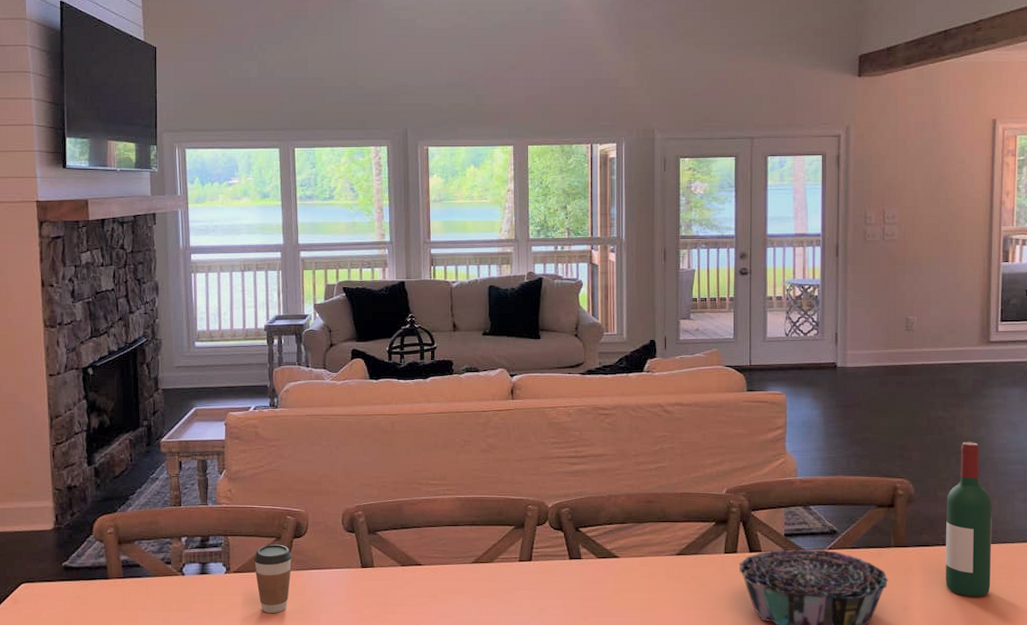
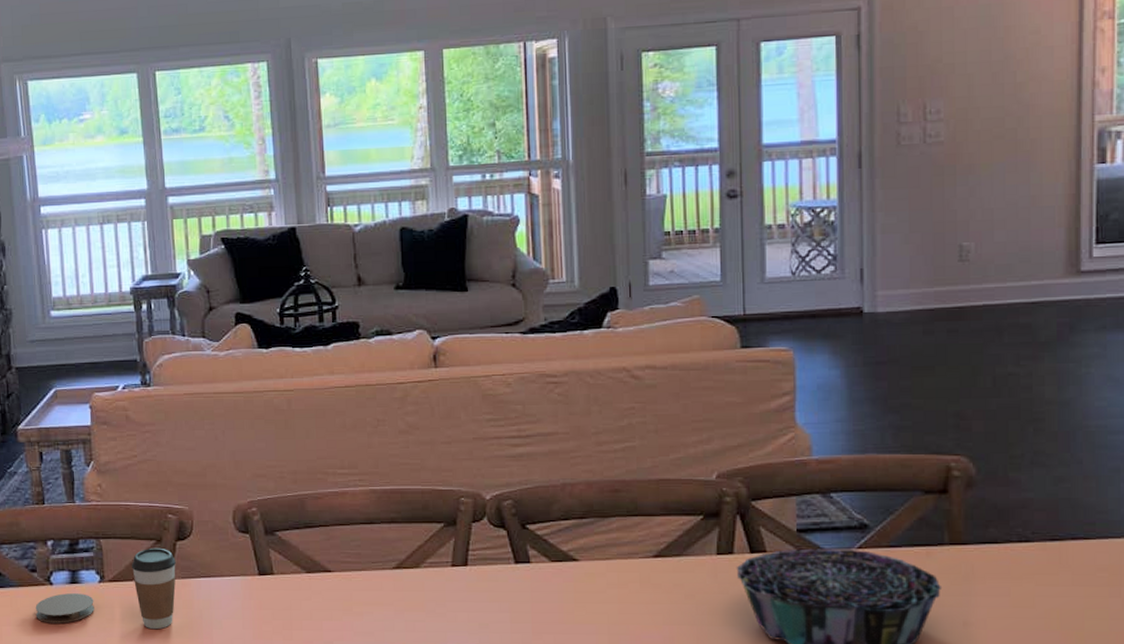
coaster: none [168,582,220,609] -> present [35,593,94,624]
wine bottle: present [946,442,992,597] -> none [1021,406,1088,609]

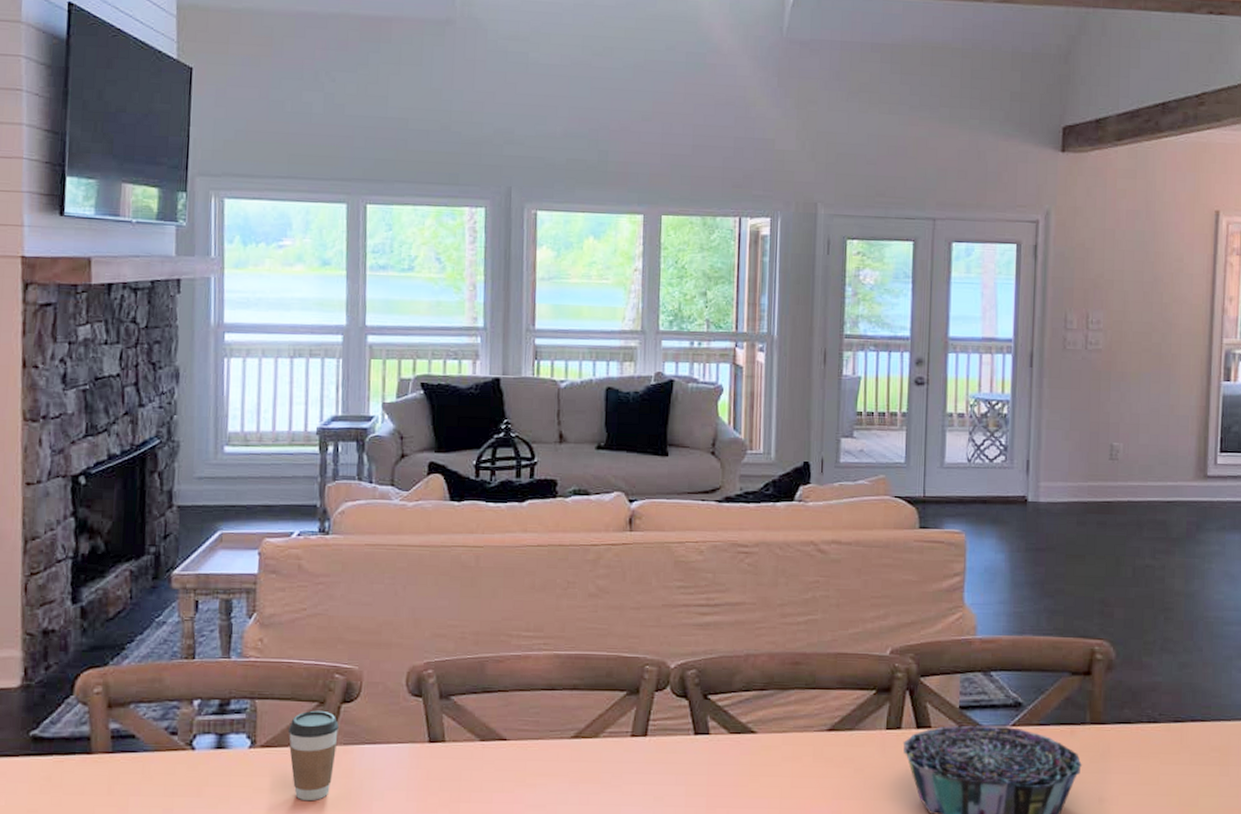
coaster: present [35,593,94,624] -> none [171,759,241,794]

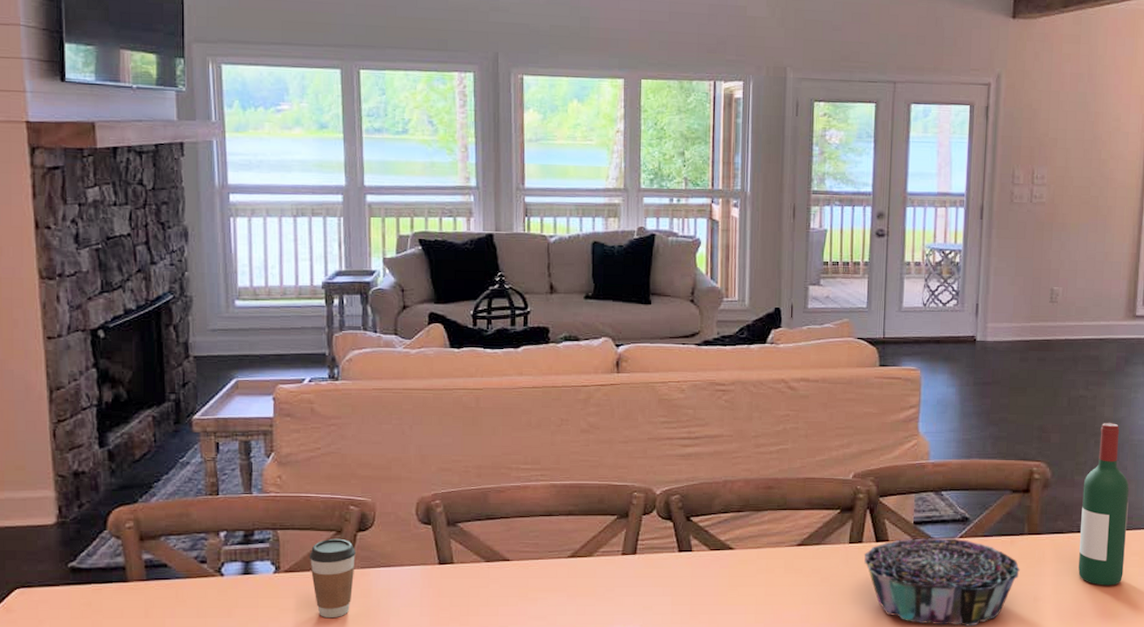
wine bottle: none [1149,597,1206,786] -> present [1078,423,1129,586]

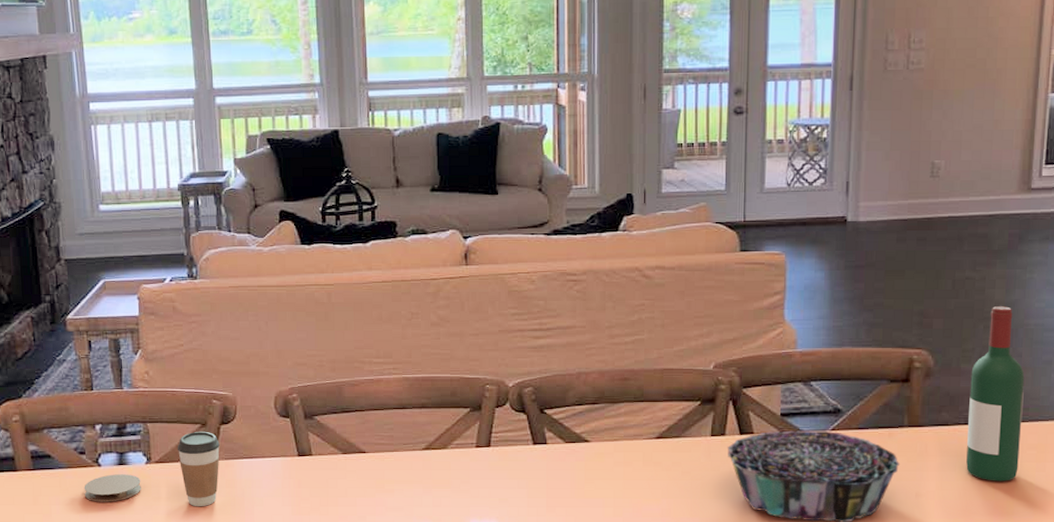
coaster: none [203,584,268,615] -> present [84,474,141,502]

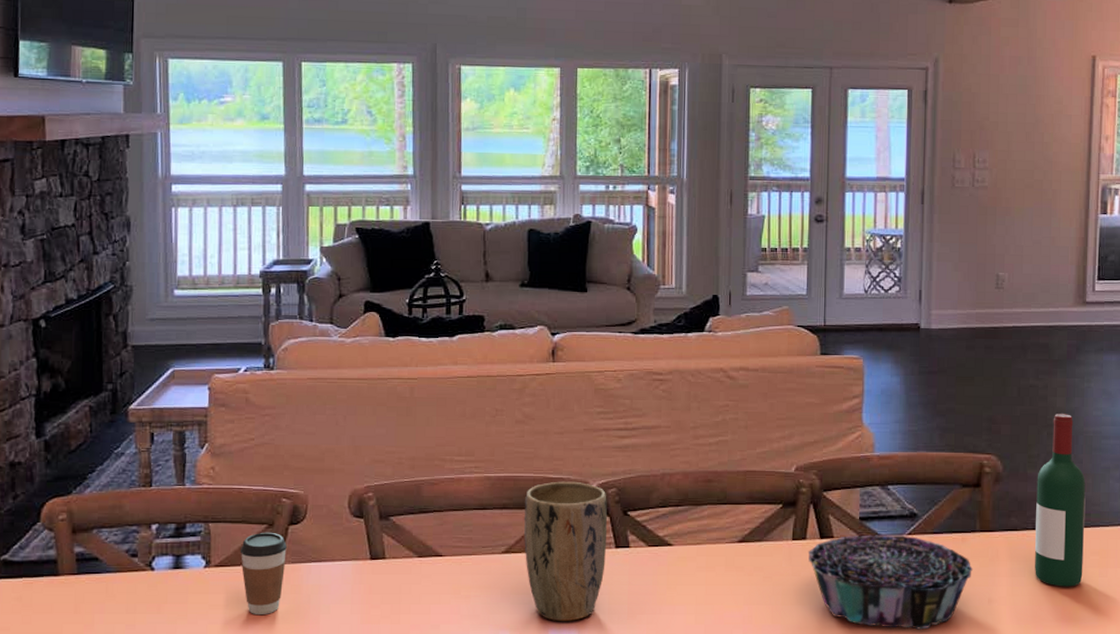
coaster: present [84,474,141,502] -> none [133,579,198,610]
plant pot: none [442,381,525,513] -> present [523,481,608,621]

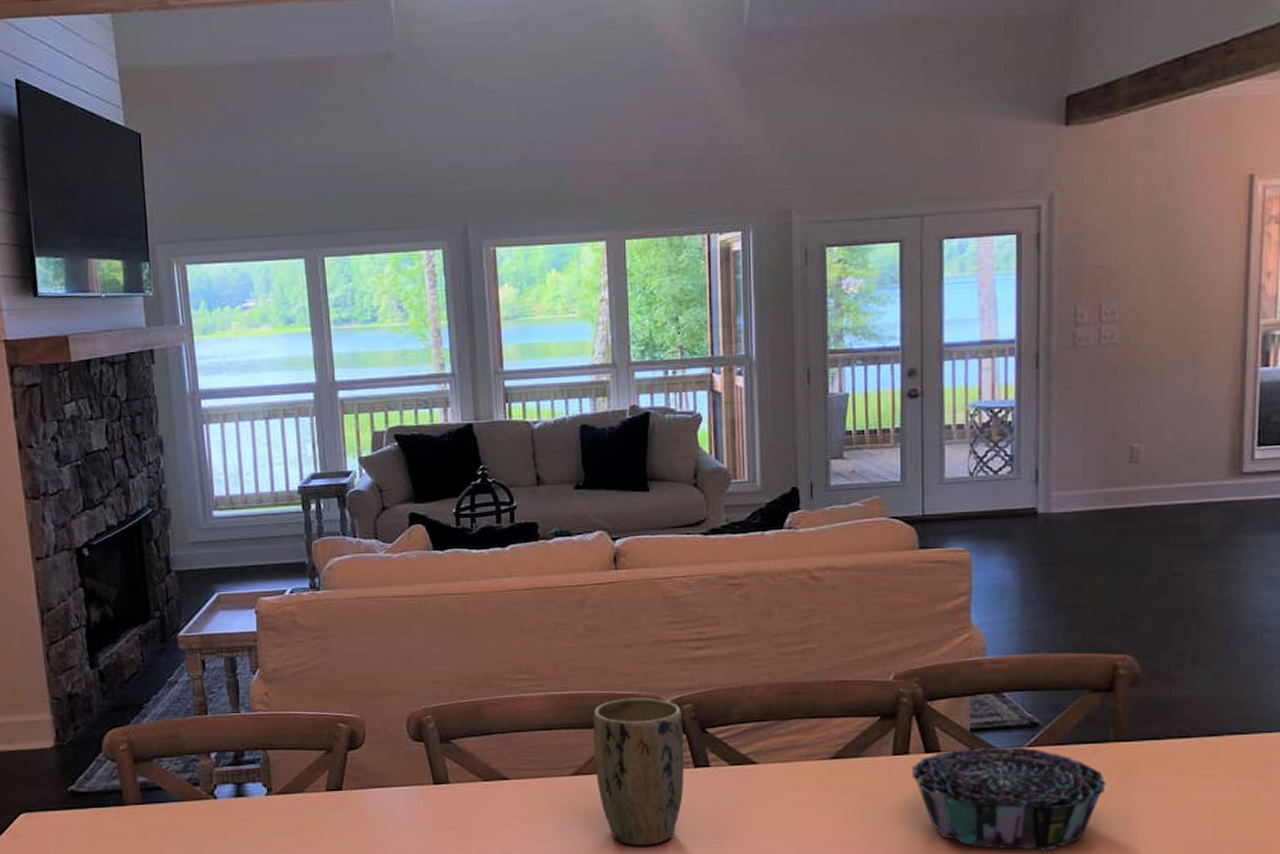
coffee cup: present [239,532,287,616] -> none [300,758,347,843]
wine bottle: present [1035,414,1086,587] -> none [1181,604,1244,802]

